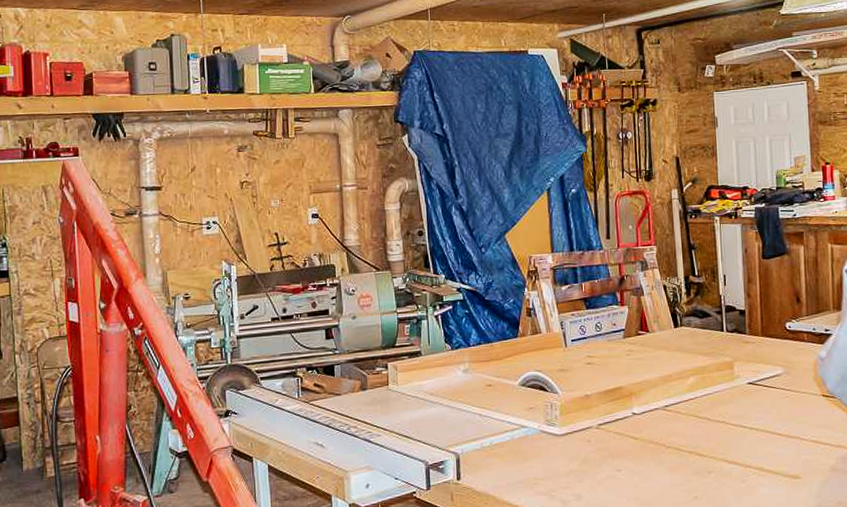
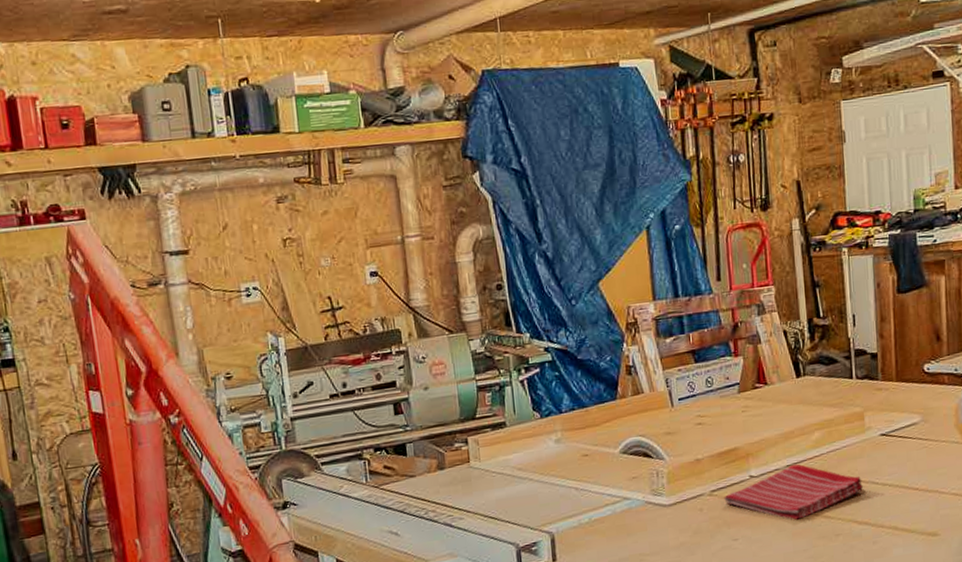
dish towel: none [609,405,733,457] -> present [724,463,864,521]

